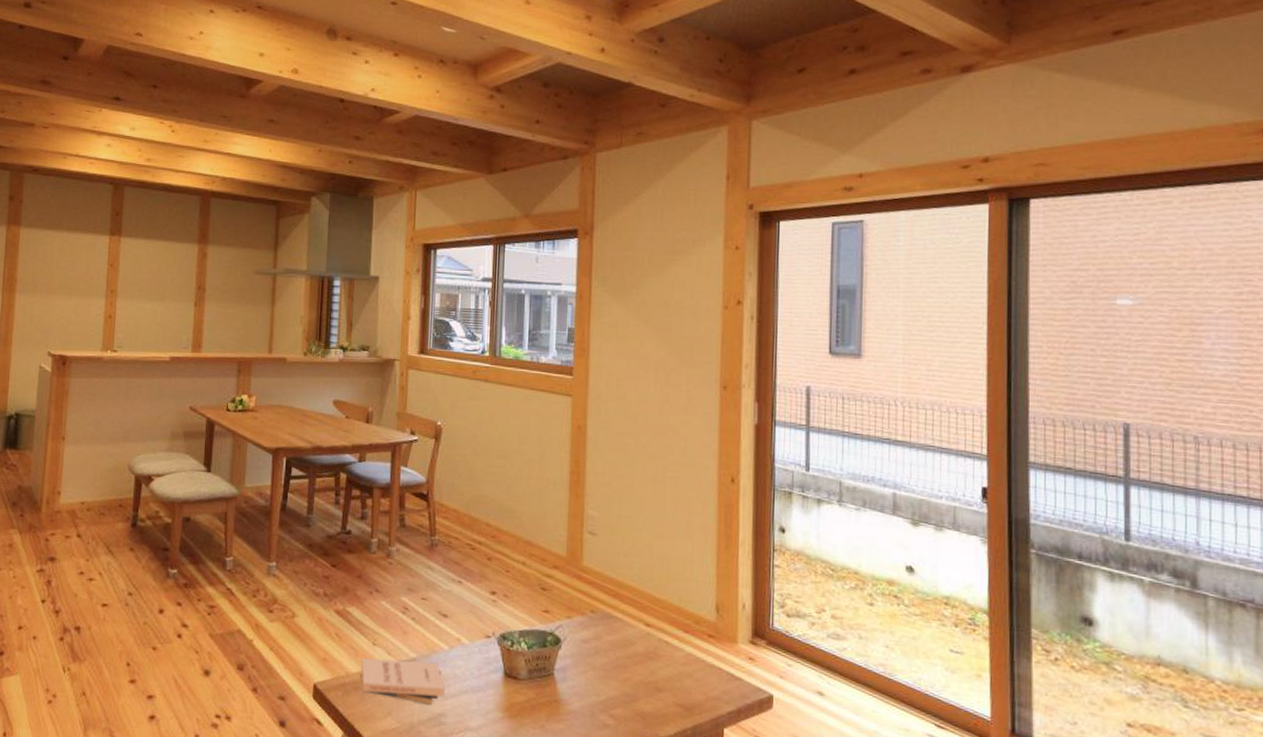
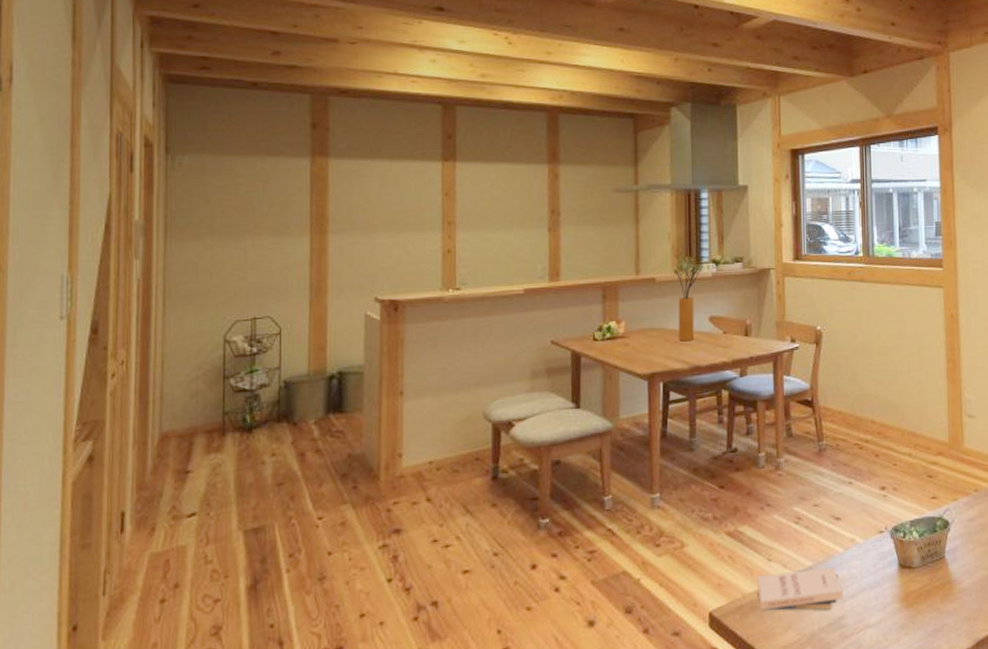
vase: none [304,344,330,422] -> present [676,259,702,342]

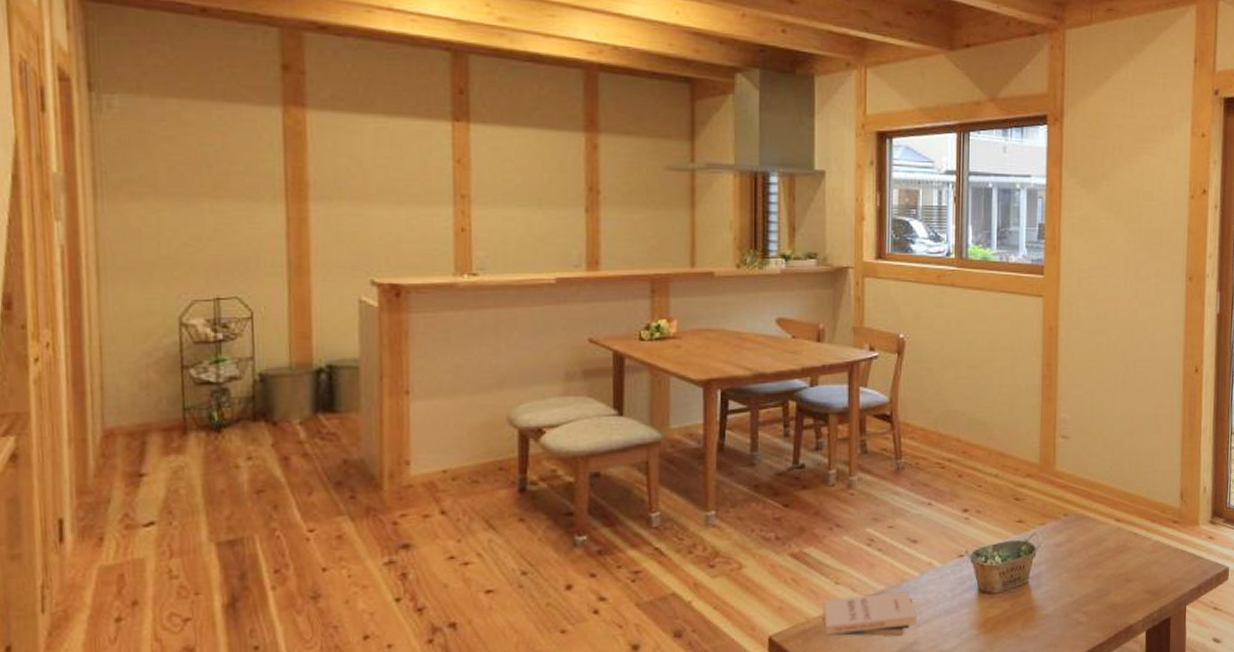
vase: present [676,259,702,342] -> none [739,253,769,345]

